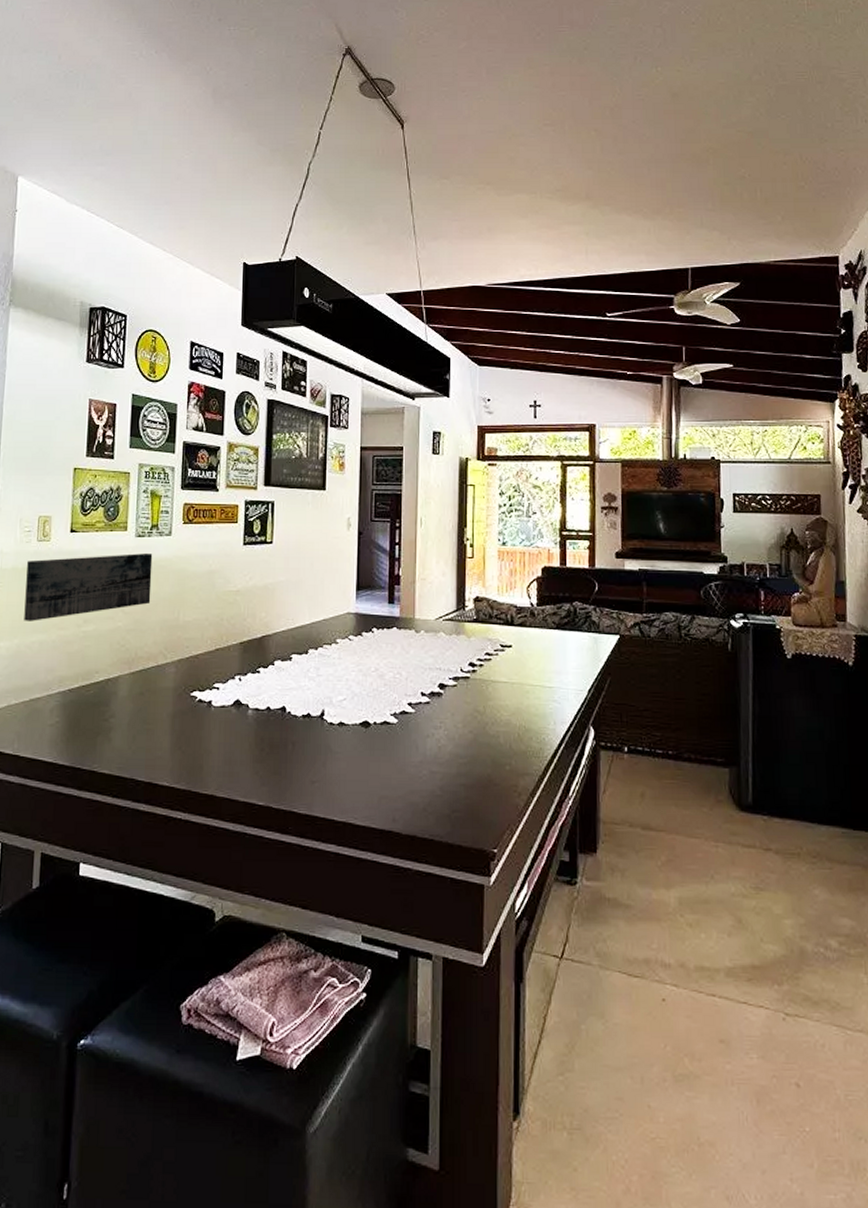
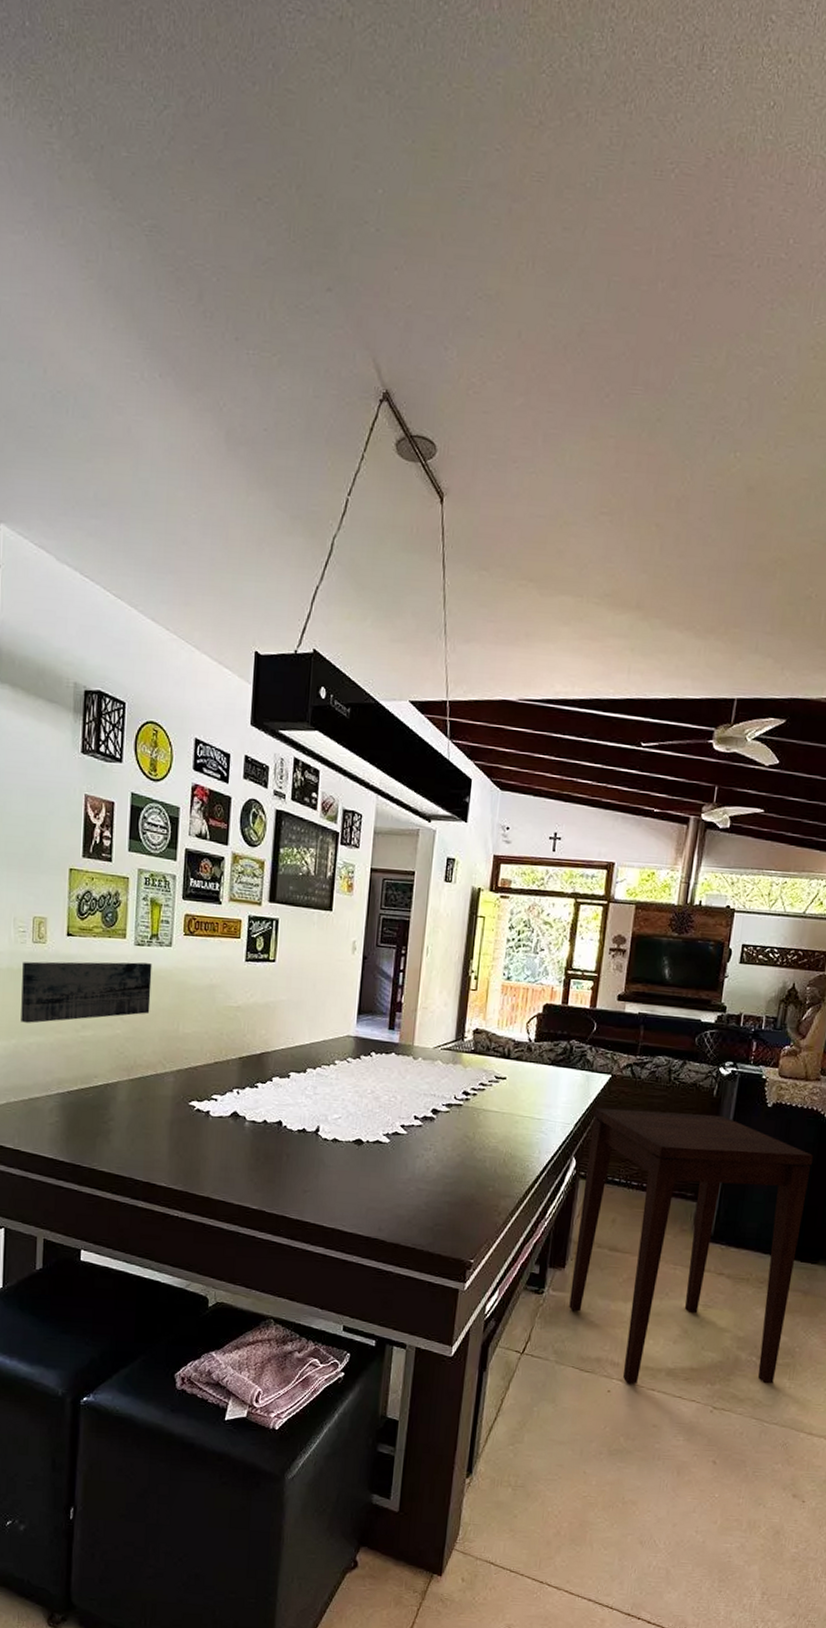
side table: none [605,670,849,990] -> present [569,1108,814,1385]

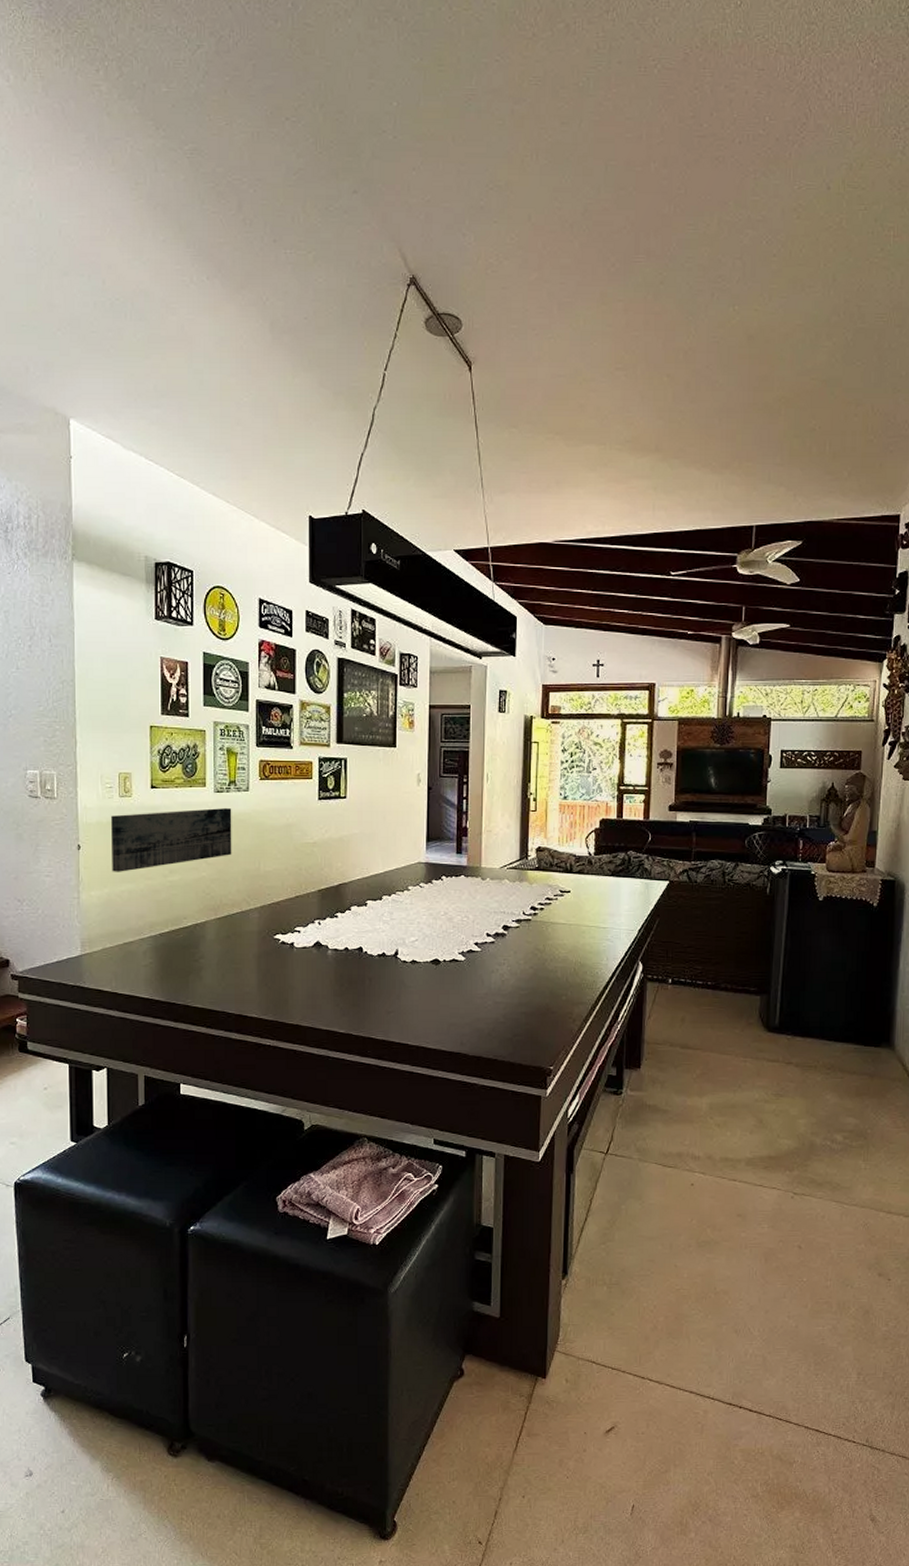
side table: present [569,1108,814,1385] -> none [647,911,867,1176]

